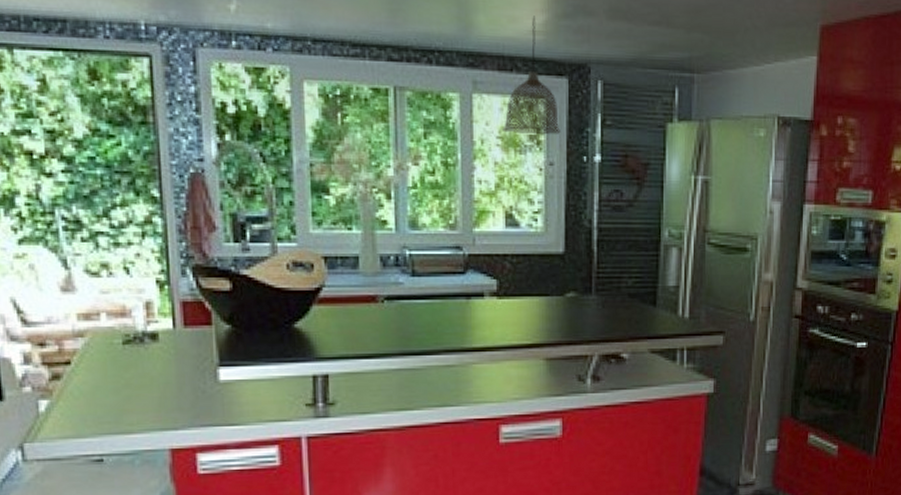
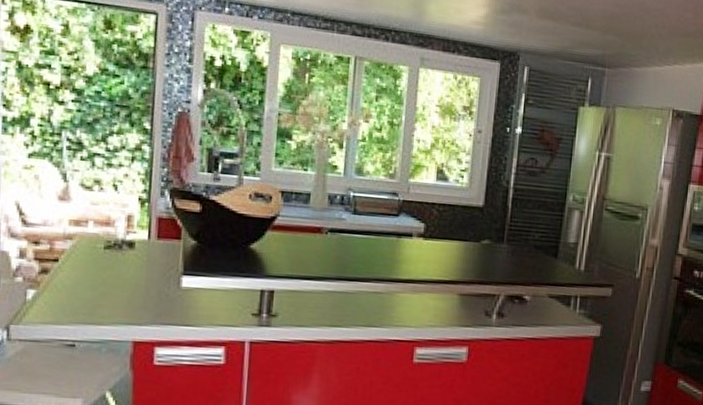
pendant lamp: present [502,15,560,135] -> none [441,9,490,107]

